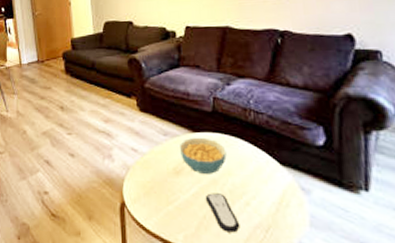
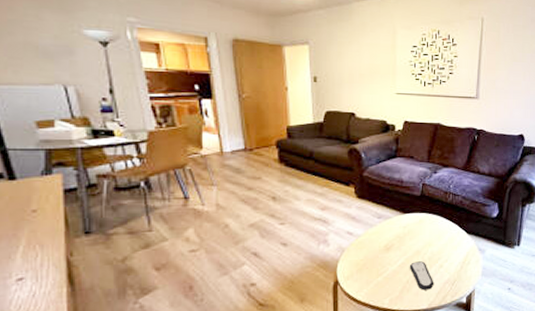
cereal bowl: present [180,137,227,174] -> none [392,217,429,248]

